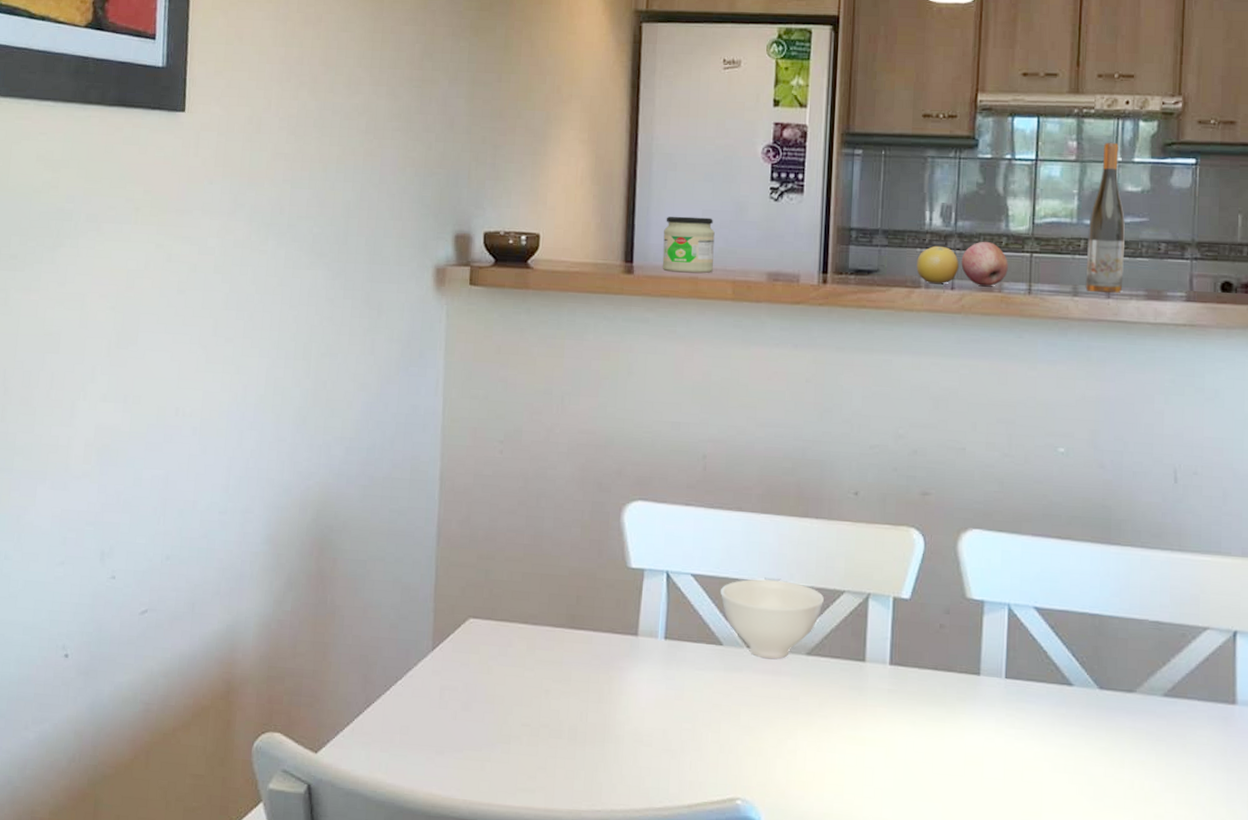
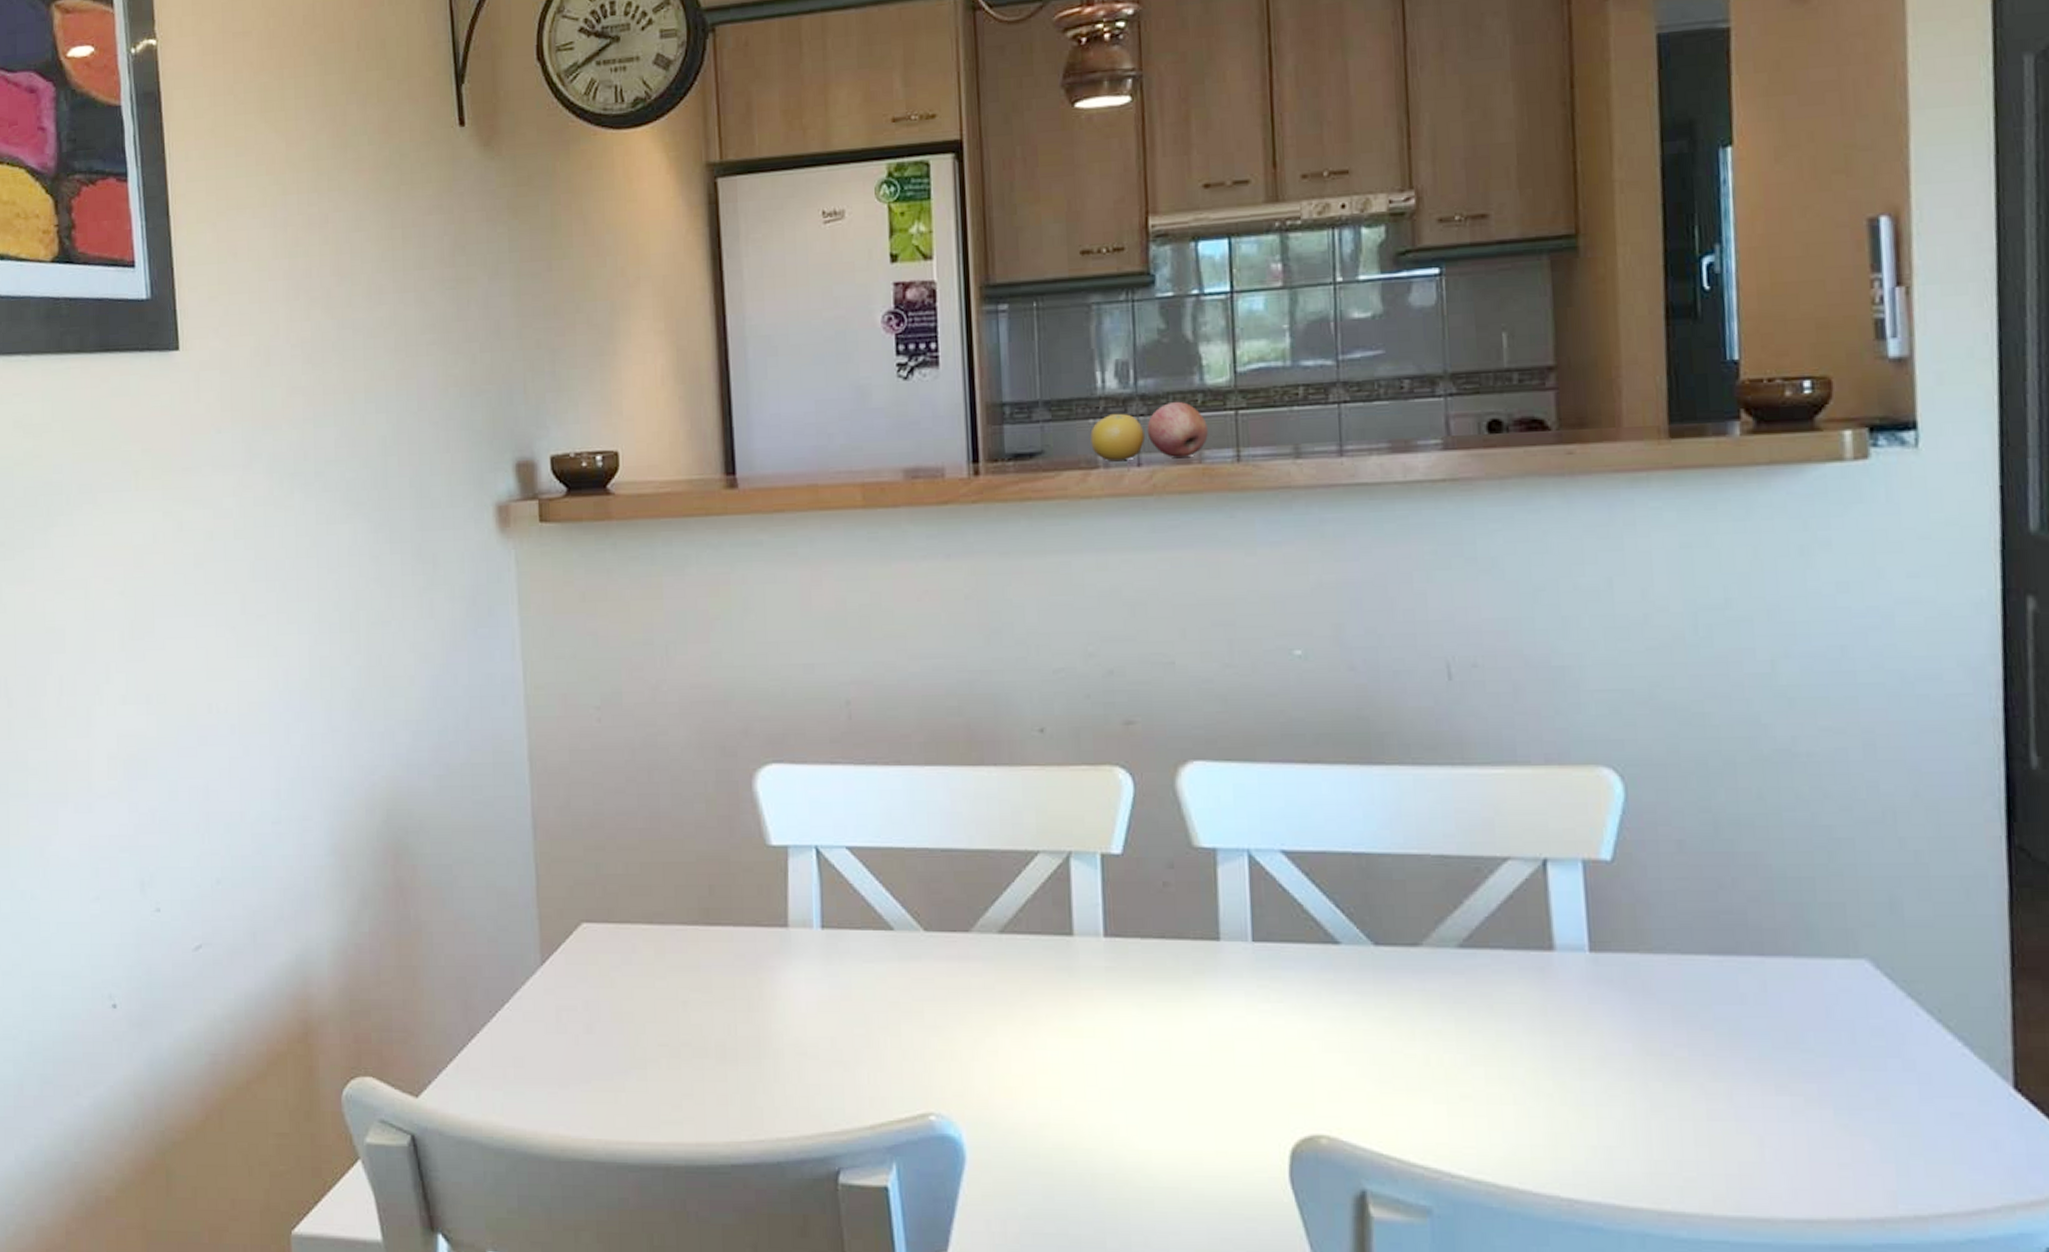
jar: present [662,216,715,274] -> none [770,409,837,481]
bowl: present [720,579,825,660] -> none [883,845,1015,942]
wine bottle: present [1085,142,1126,294] -> none [1306,258,1359,452]

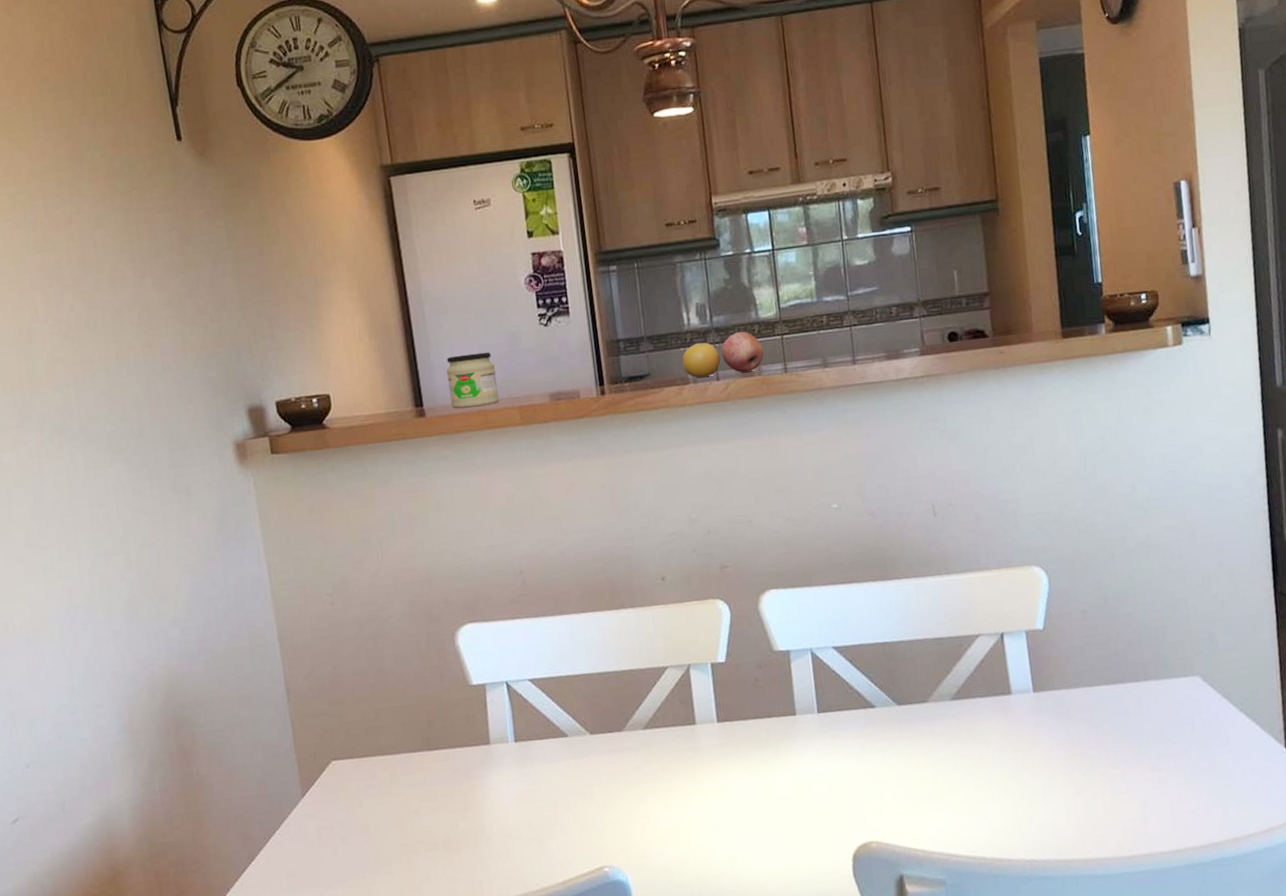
jar: none [770,409,837,481] -> present [446,352,500,409]

